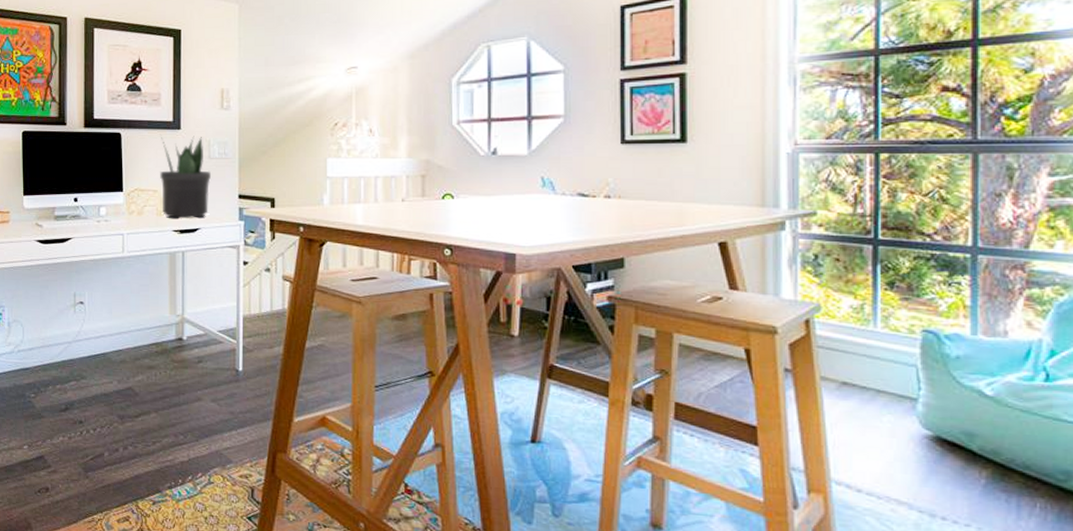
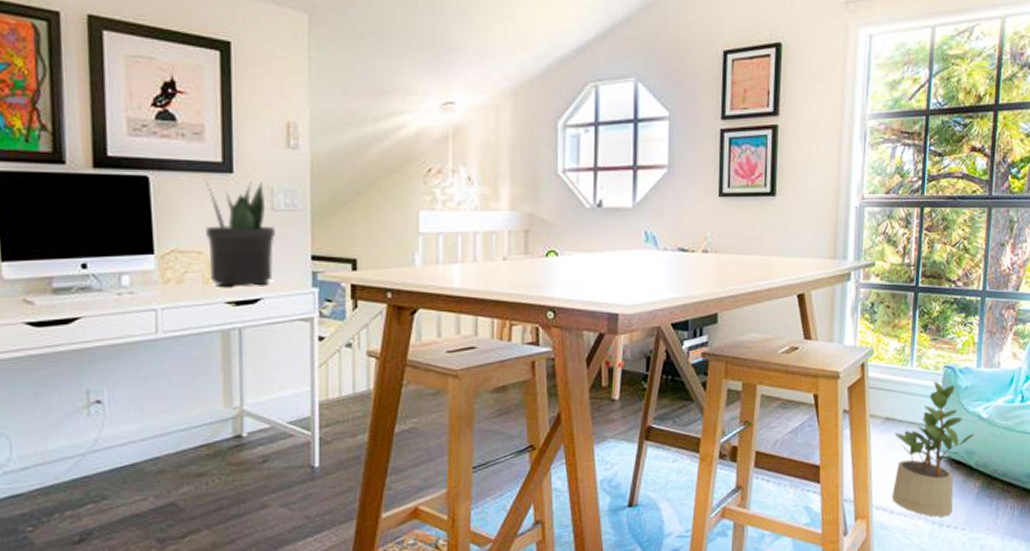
potted plant: none [856,346,975,507] -> present [892,381,975,517]

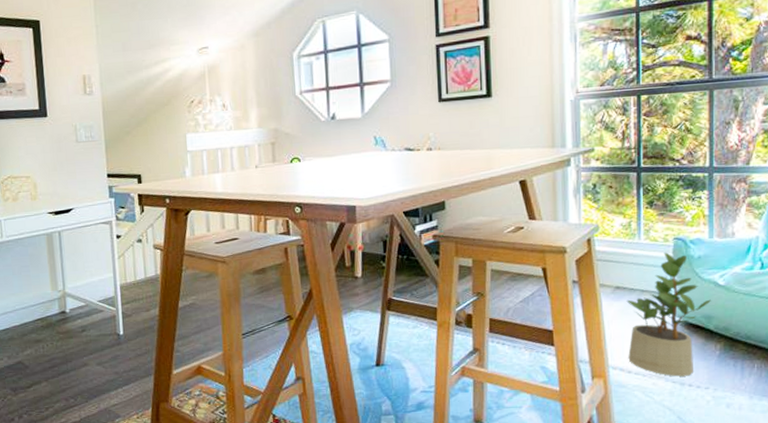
planter: present [206,179,275,288] -> none [29,122,80,202]

